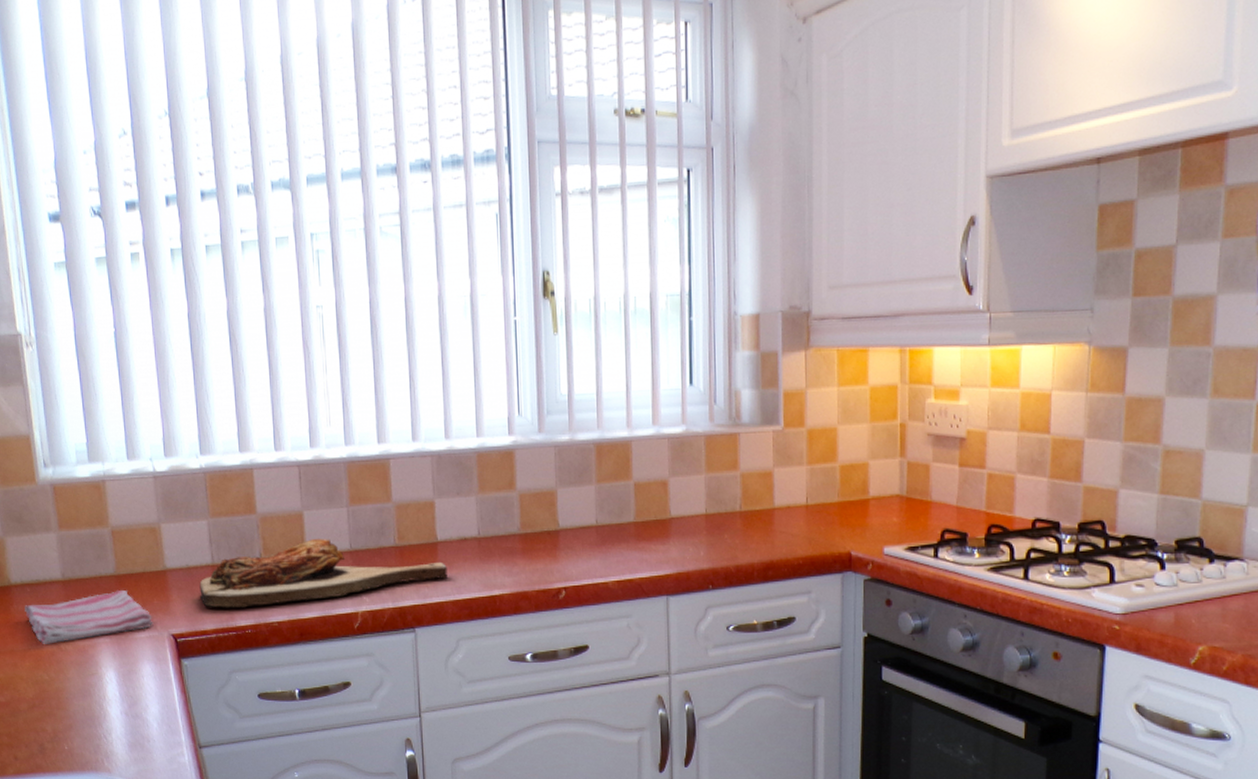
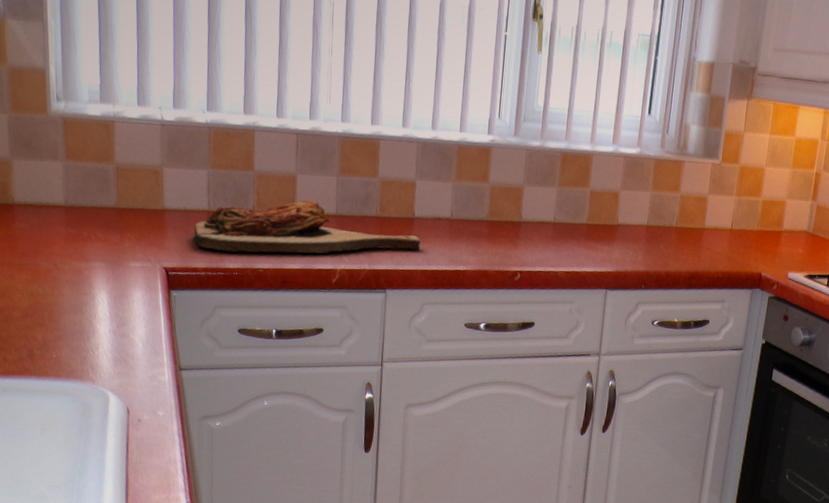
dish towel: present [24,589,153,644] -> none [26,221,148,262]

